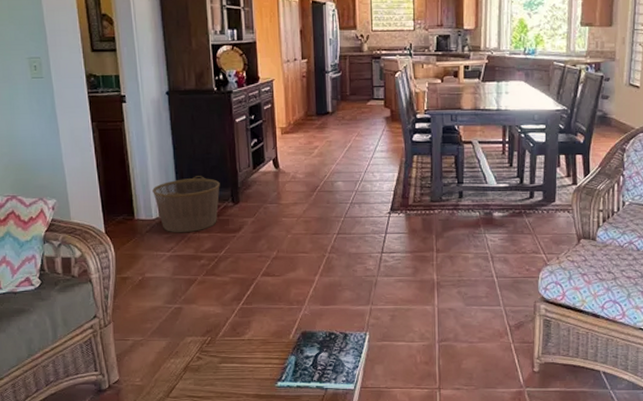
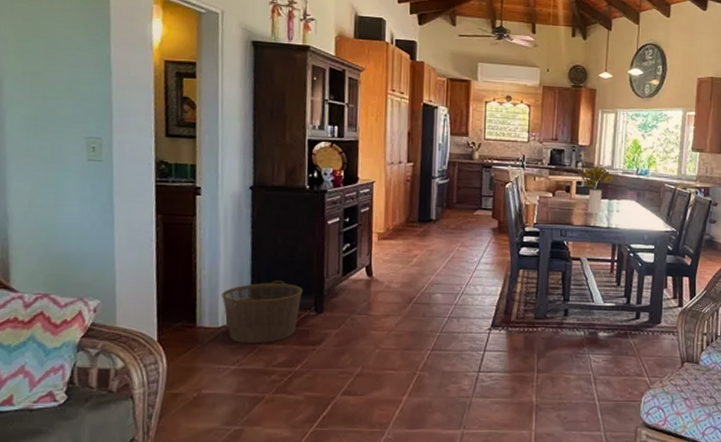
flower bouquet: none [466,49,503,97] -> present [579,166,616,213]

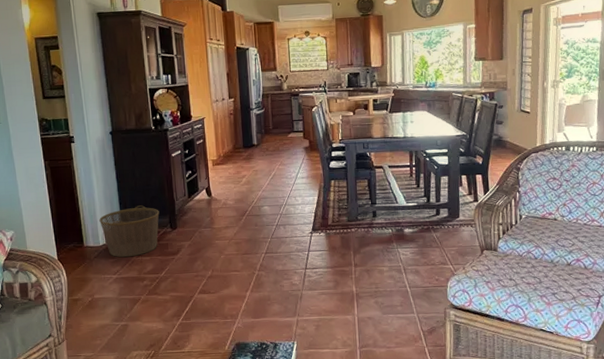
flower bouquet: present [579,166,616,213] -> none [374,84,408,126]

